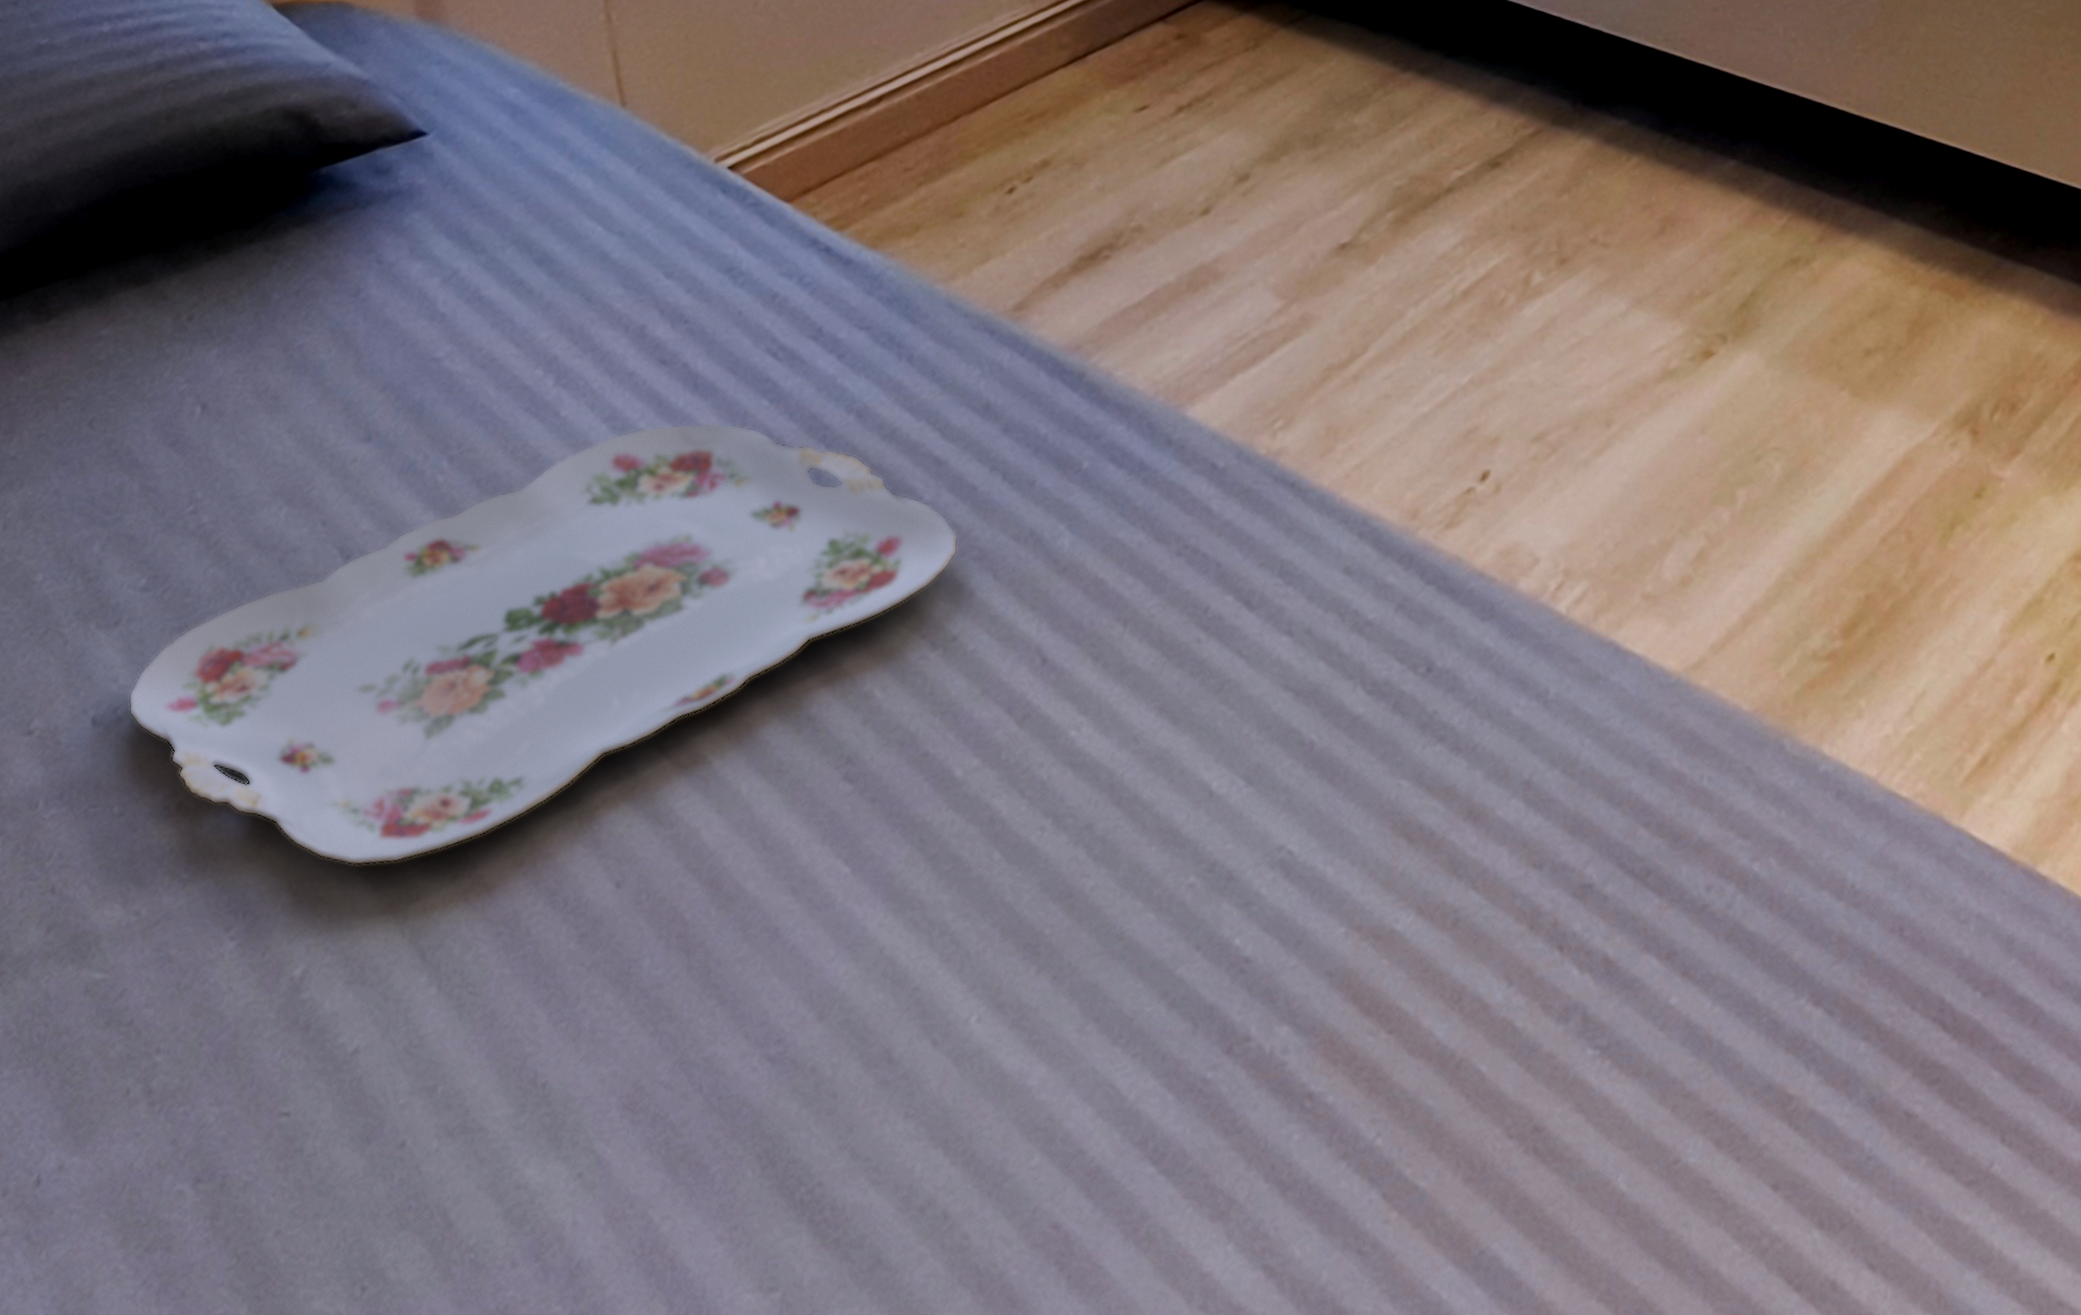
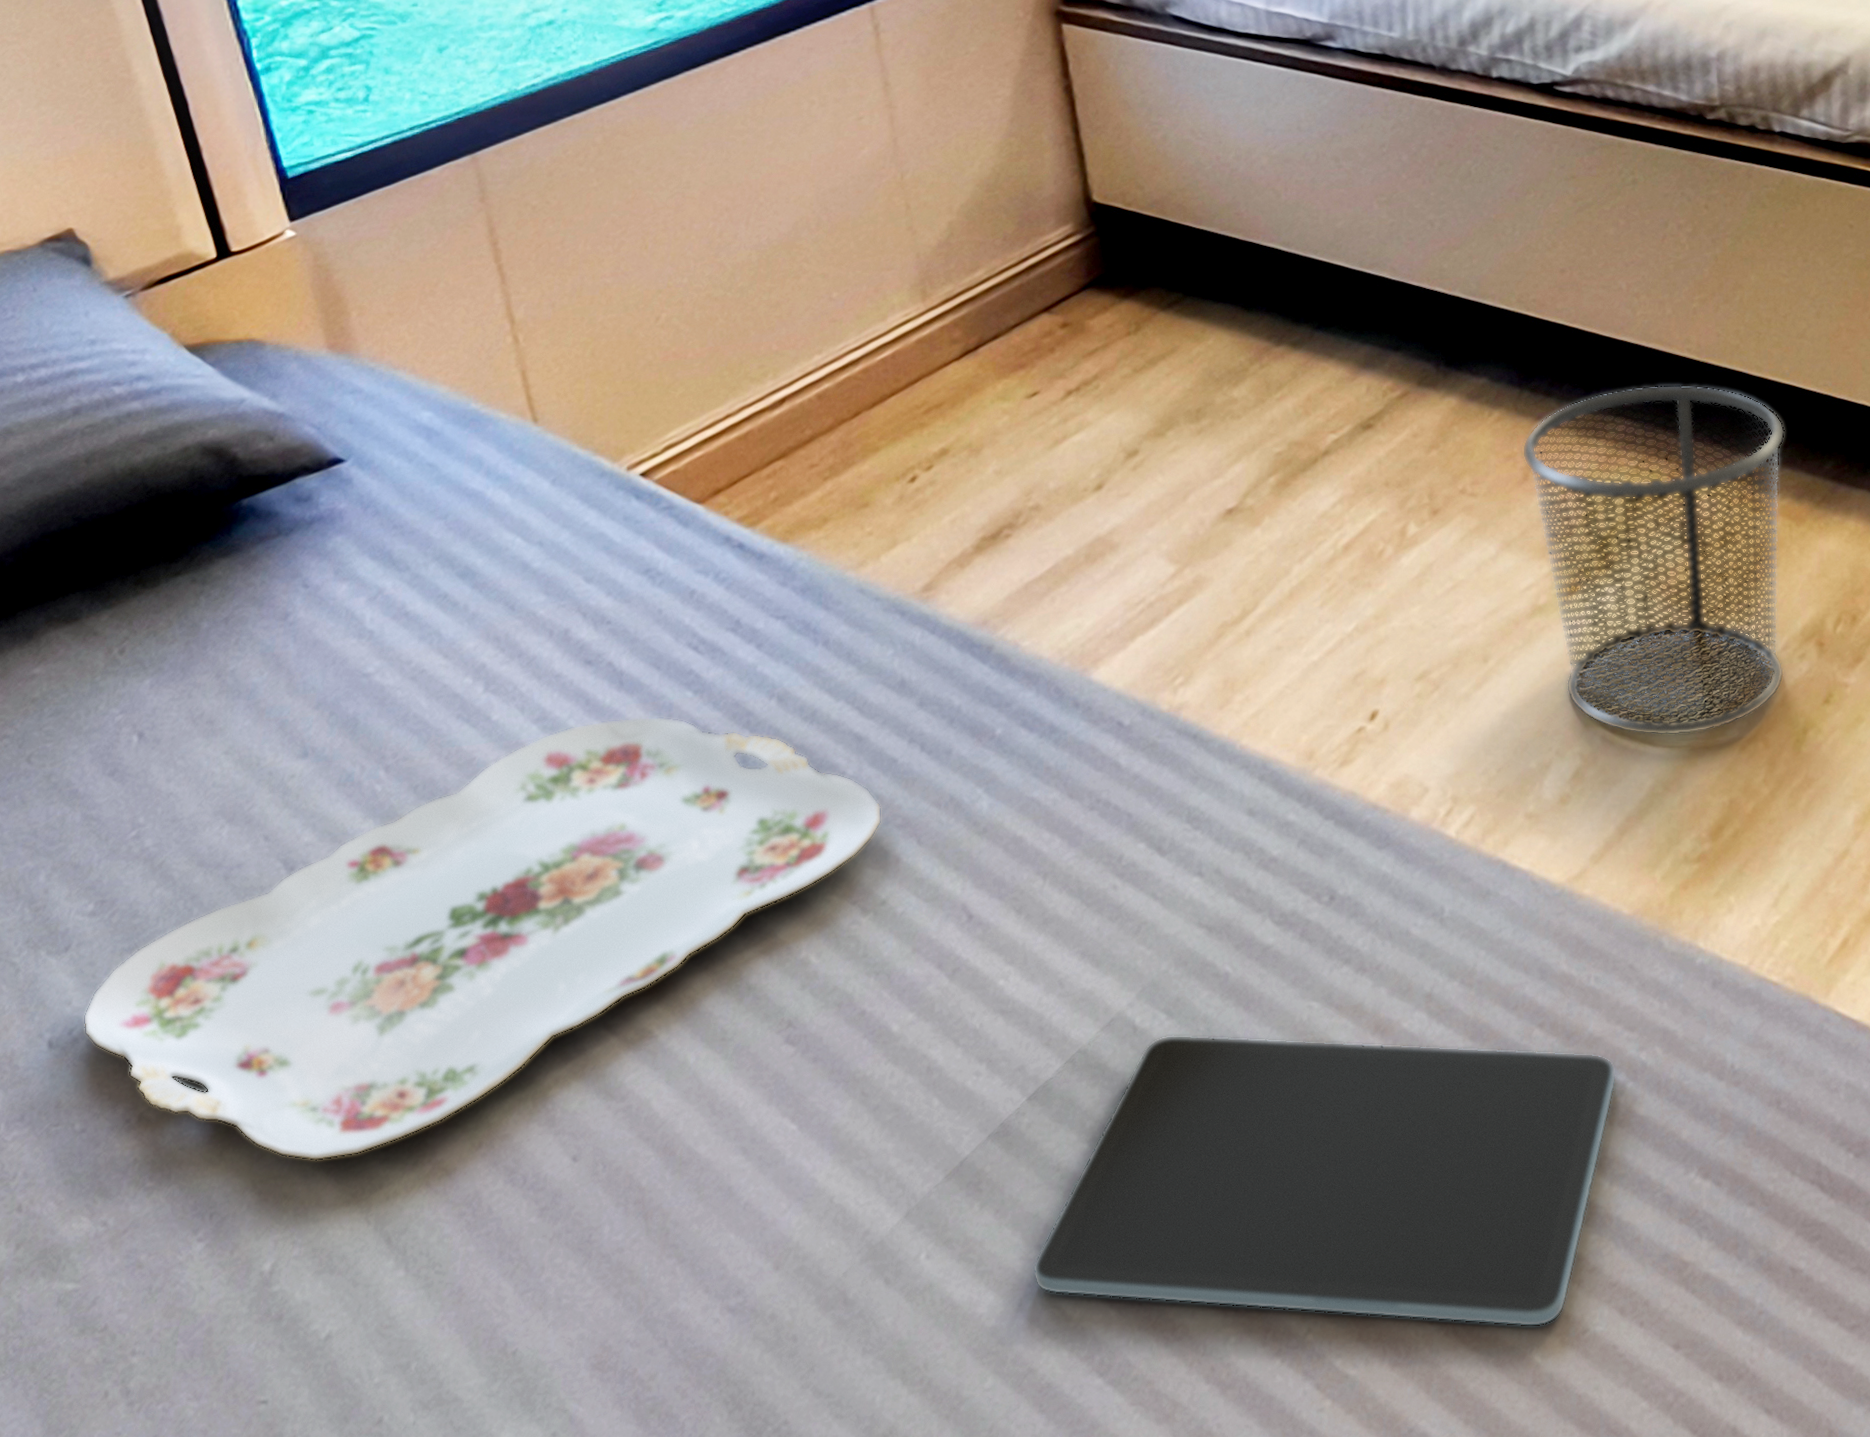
tablet: none [1088,803,1726,1153] -> present [1033,1035,1617,1327]
waste bin: none [1660,139,1948,521] -> present [1522,384,1785,736]

